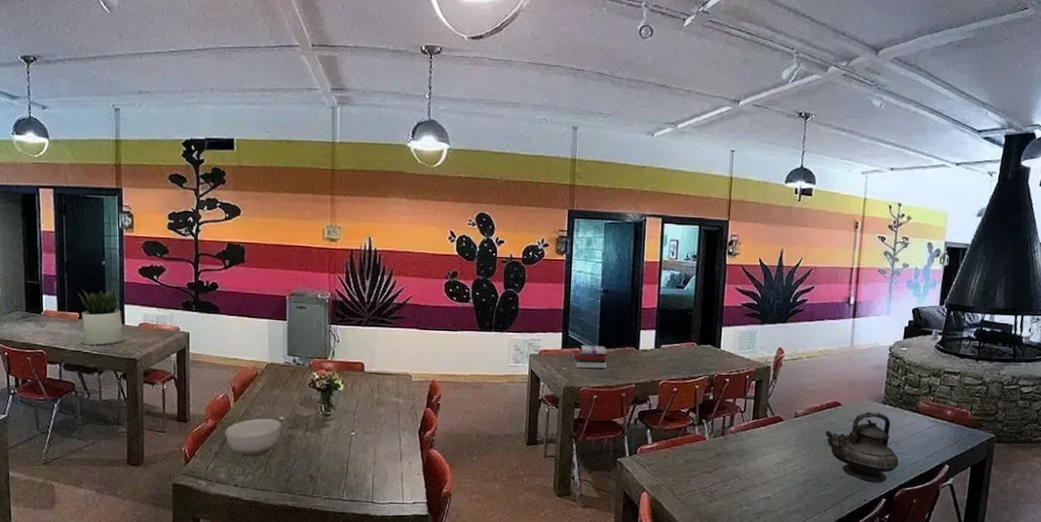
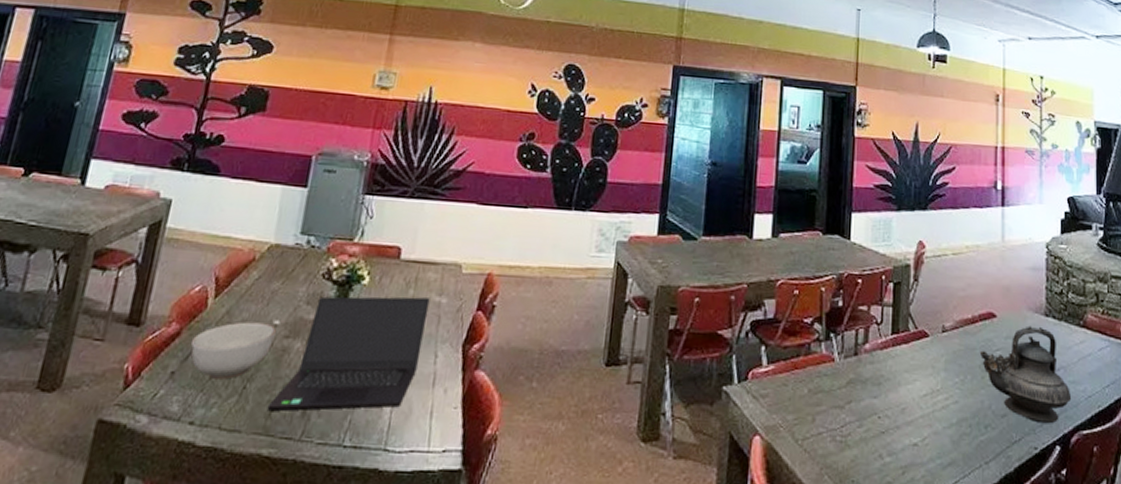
planter: present [77,288,127,346] -> none [13,136,85,214]
laptop: none [286,399,390,477] -> present [267,296,430,411]
books: present [571,345,608,370] -> none [669,231,714,264]

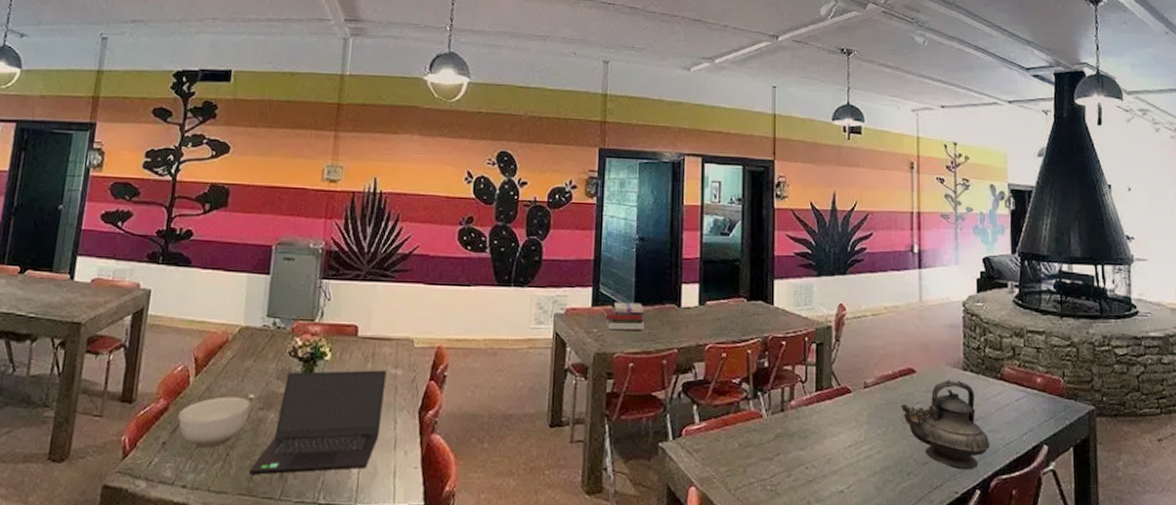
books: none [669,231,714,264] -> present [603,302,645,331]

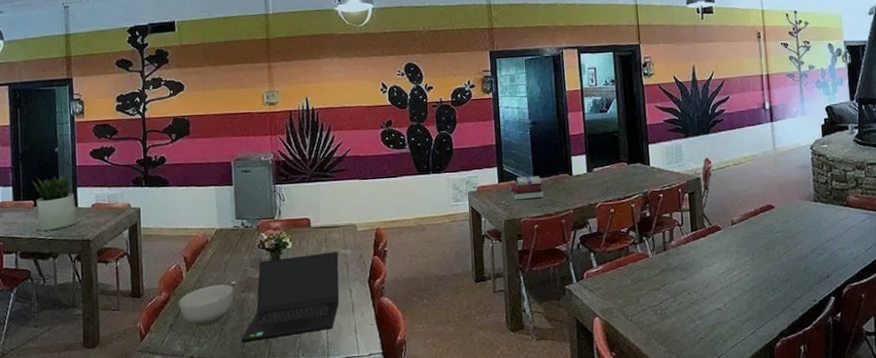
planter: none [14,236,74,307] -> present [32,173,80,232]
teapot: present [900,379,991,470] -> none [763,210,841,282]

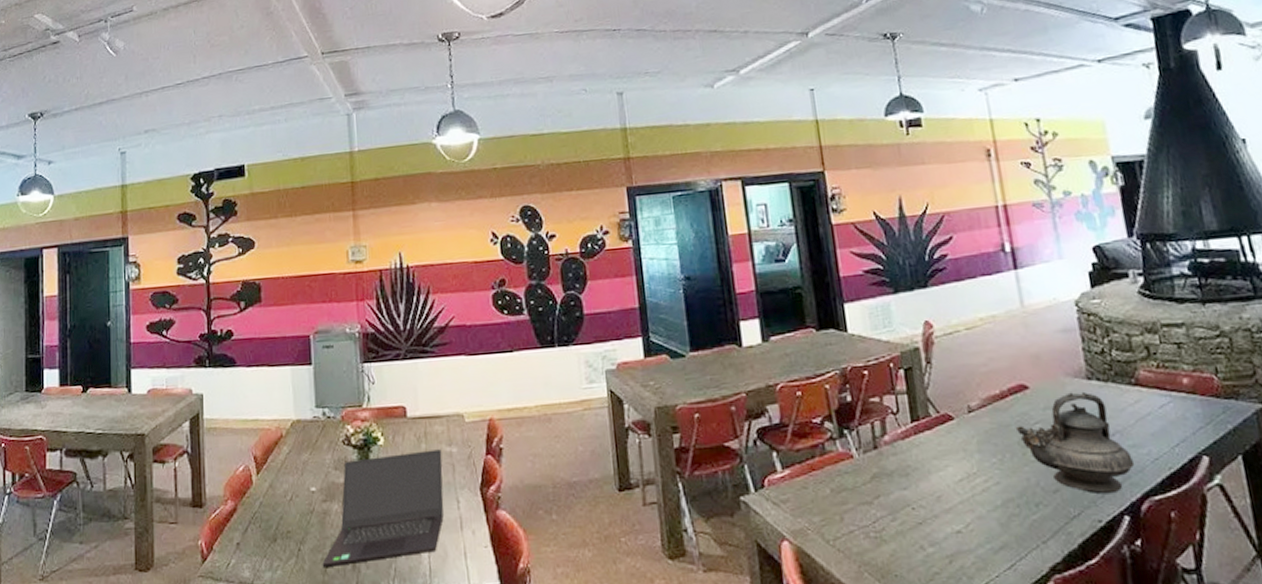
planter: present [32,173,80,232] -> none [81,351,134,424]
bowl: present [178,284,235,326] -> none [246,491,315,545]
books: present [508,176,544,200] -> none [657,347,706,380]
teapot: none [763,210,841,282] -> present [1015,391,1135,494]

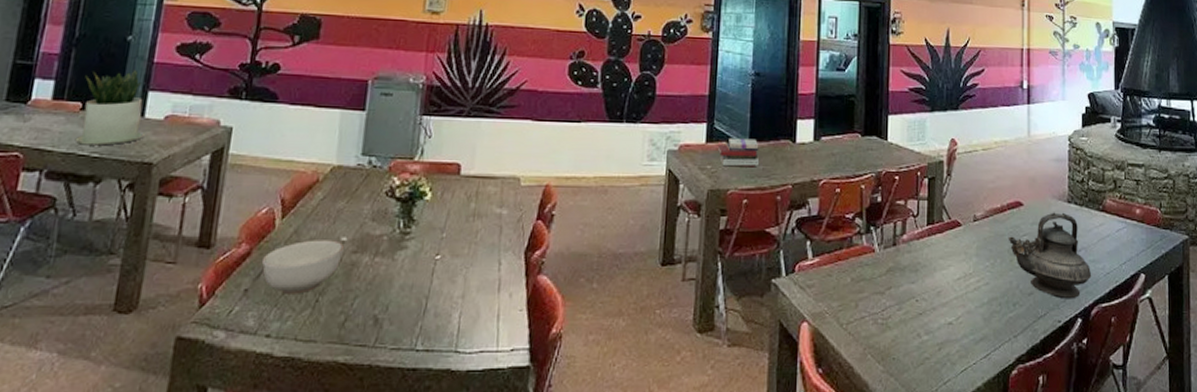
planter: none [81,351,134,424] -> present [74,69,145,146]
bowl: none [246,491,315,545] -> present [261,240,344,294]
laptop: present [322,449,444,567] -> none [340,210,491,320]
books: none [657,347,706,380] -> present [717,138,760,168]

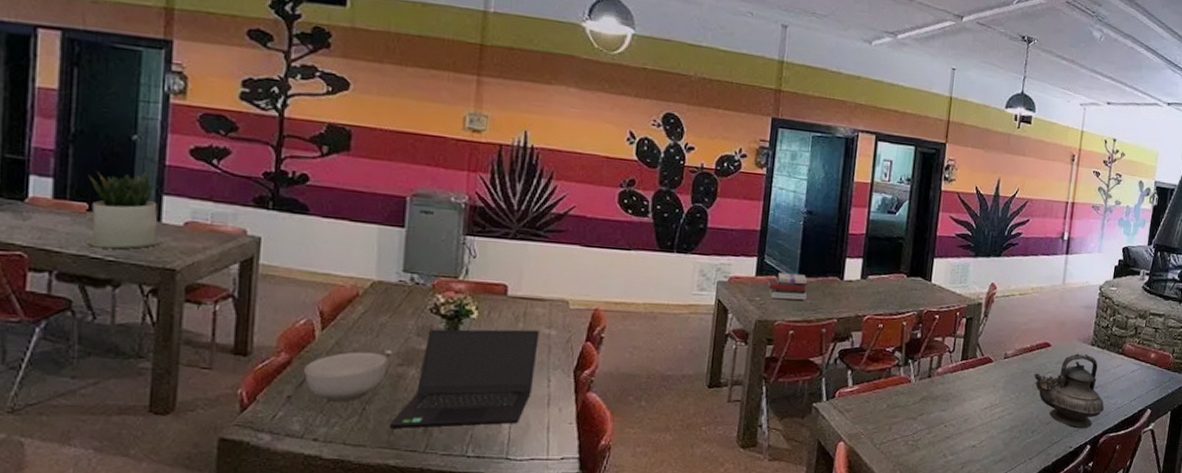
laptop: none [340,210,491,320] -> present [389,329,540,428]

